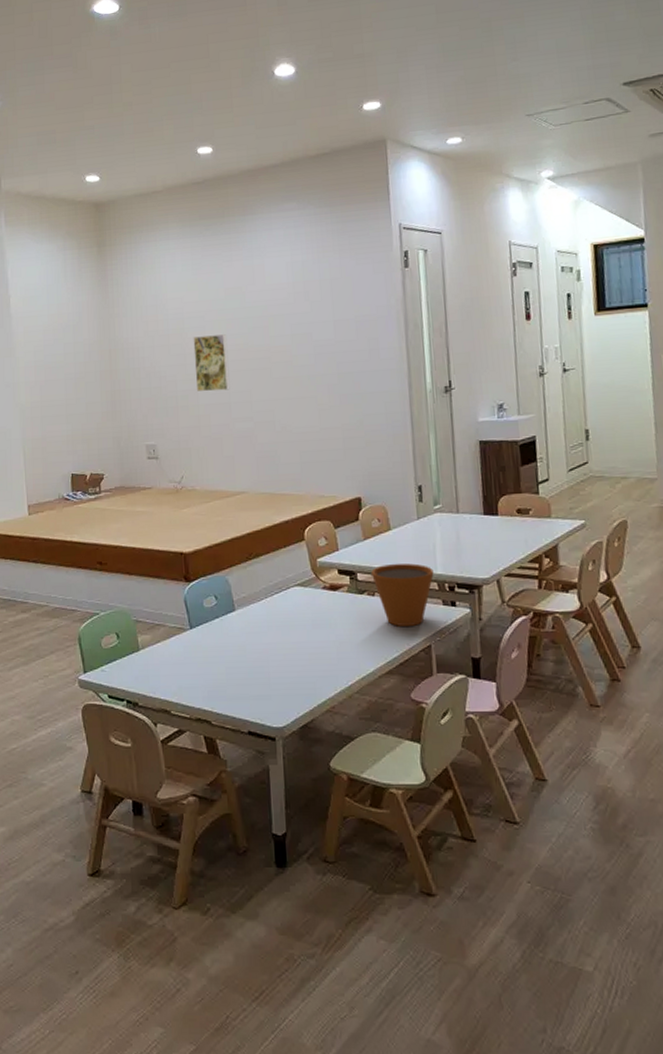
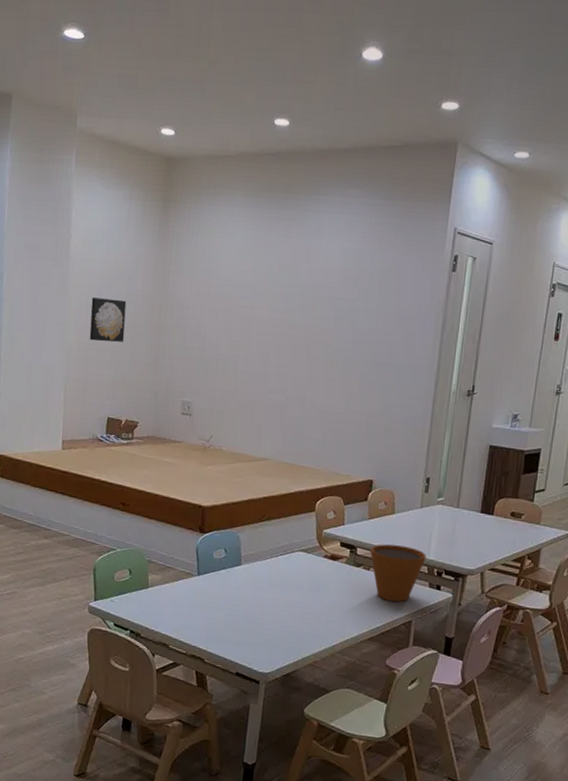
wall art: none [39,351,78,398] -> present [89,297,127,342]
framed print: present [193,334,230,392] -> none [238,305,273,362]

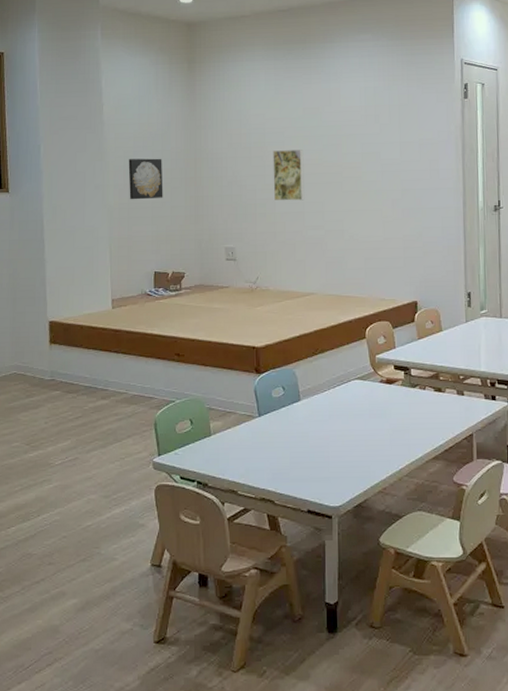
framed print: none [238,305,273,362] -> present [273,150,305,201]
flower pot: present [370,544,426,603] -> none [424,361,478,418]

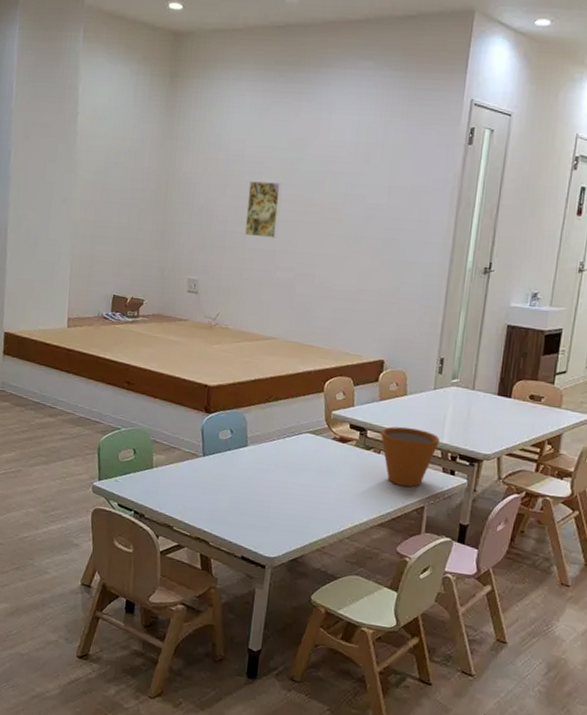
wall art: present [128,158,163,200] -> none [95,174,133,219]
flower pot: none [424,361,478,418] -> present [381,426,440,488]

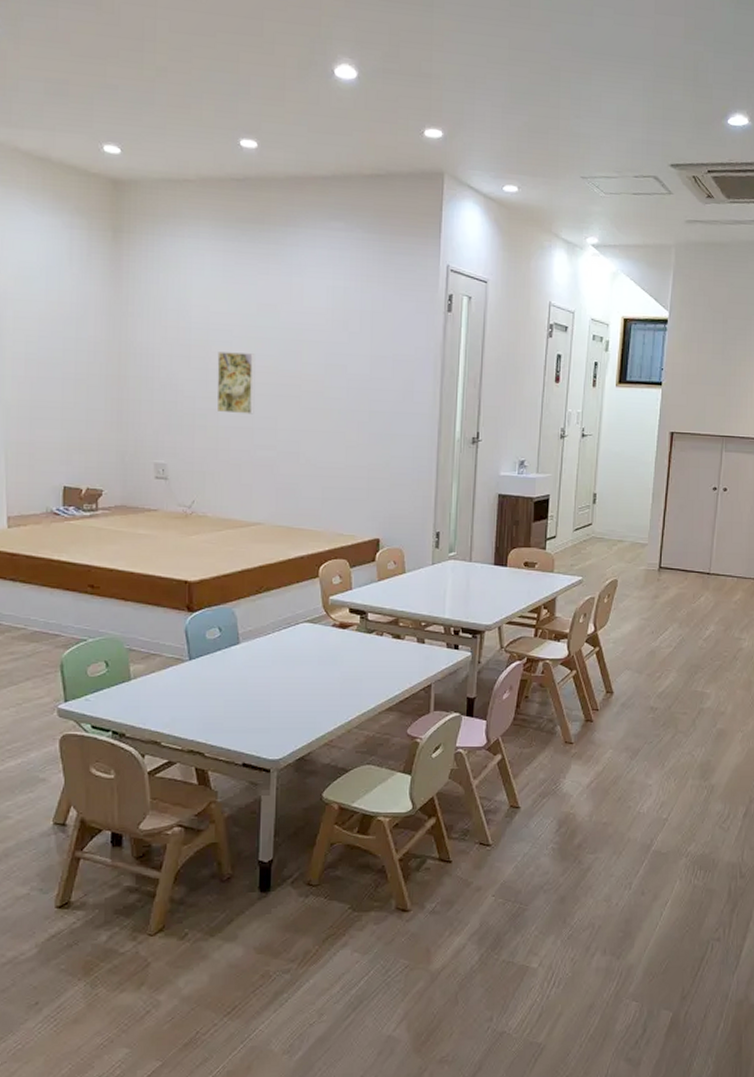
flower pot: present [381,426,440,488] -> none [382,606,442,667]

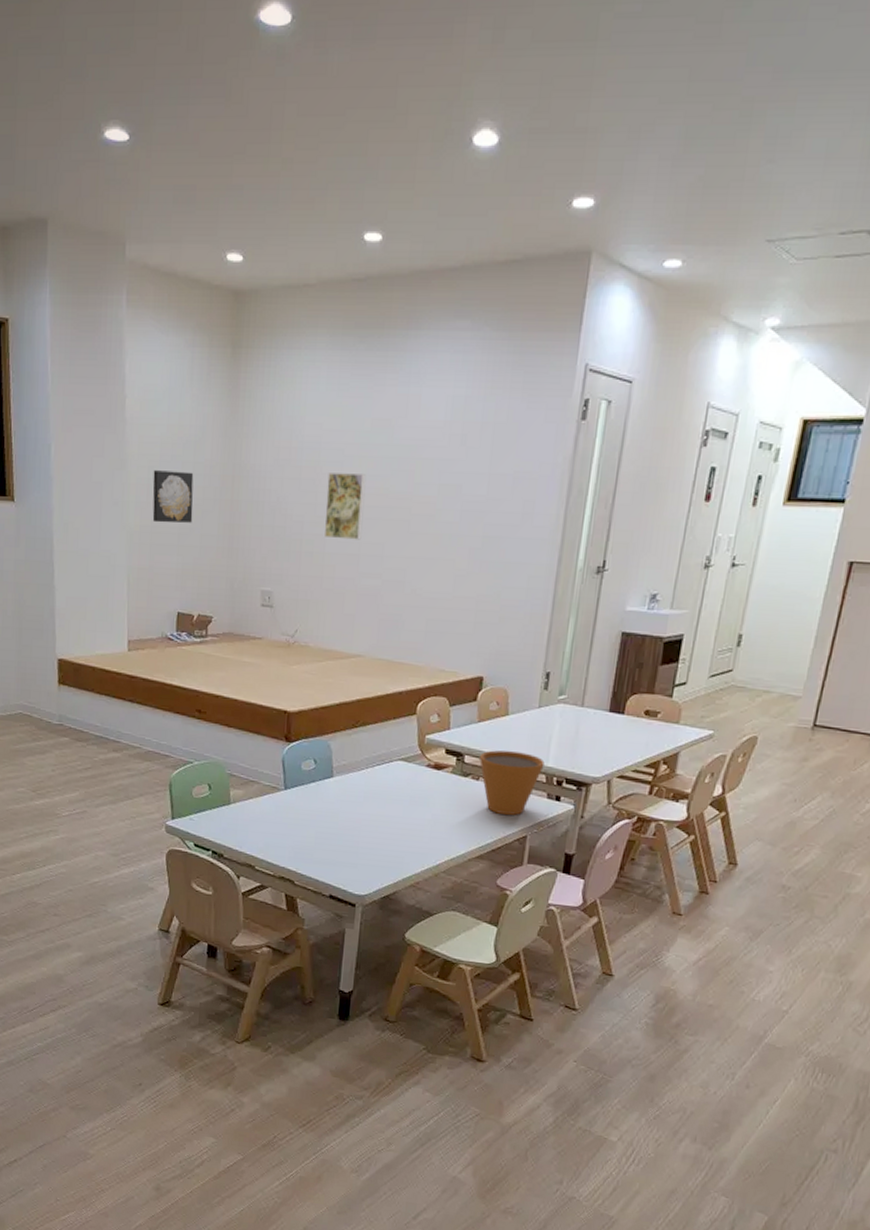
wall art: none [31,345,77,398] -> present [152,470,194,523]
flower pot: none [382,606,442,667] -> present [480,750,545,816]

